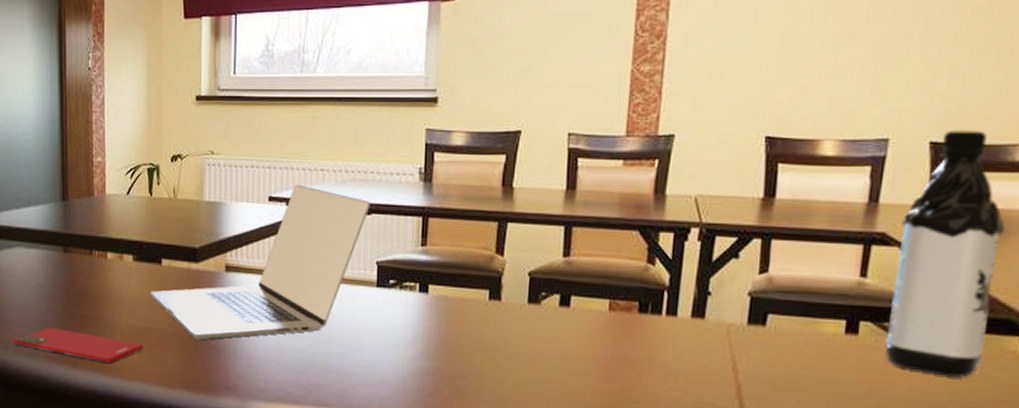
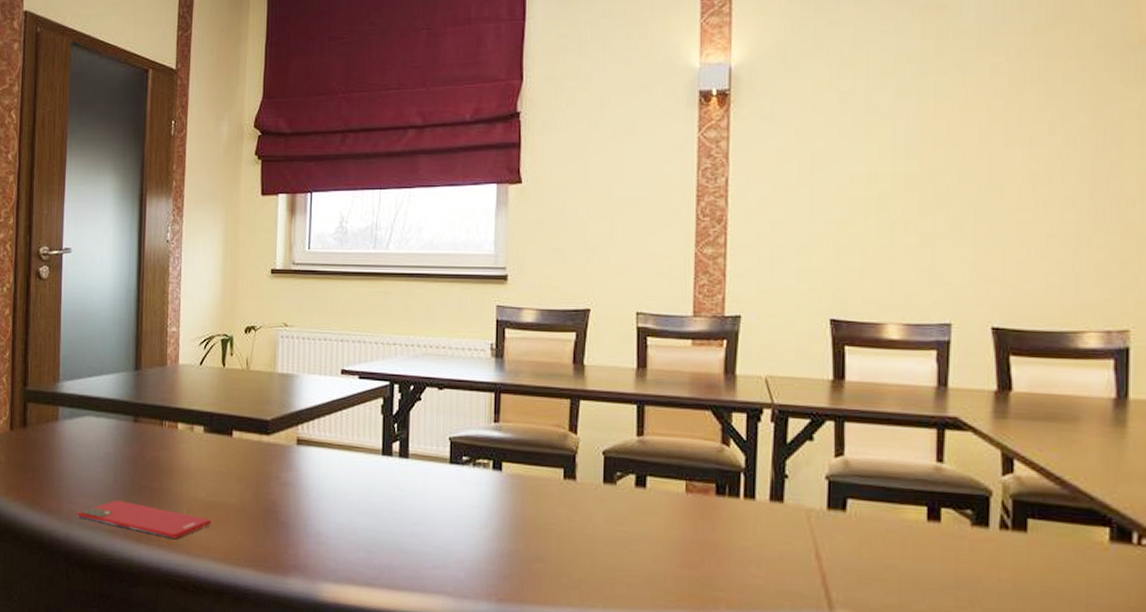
laptop: present [151,184,370,341] -> none [220,357,442,517]
water bottle: present [884,130,1006,377] -> none [969,316,1077,569]

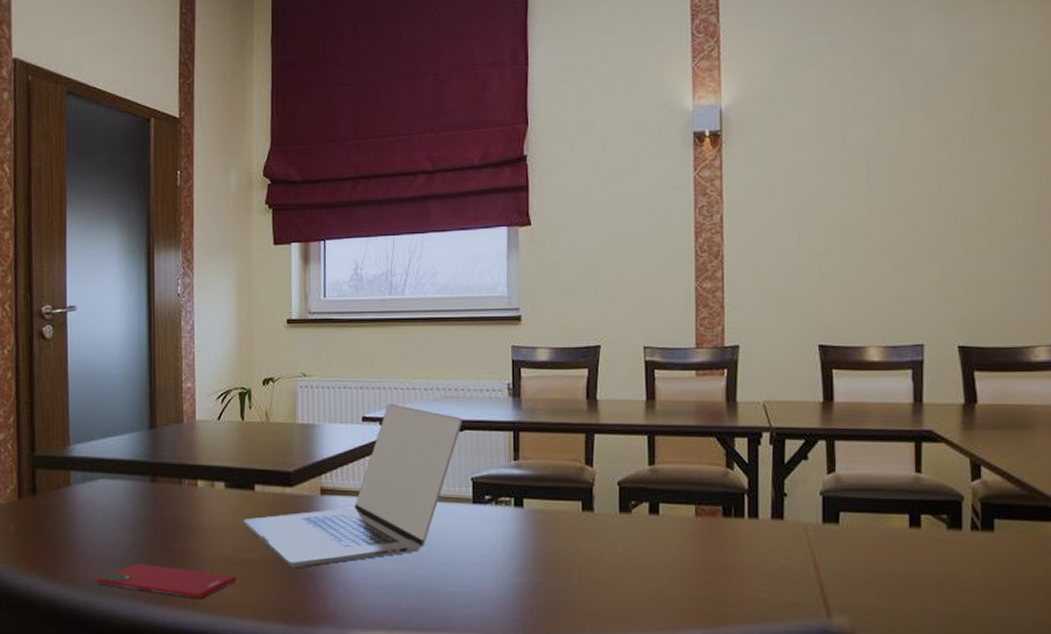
laptop: none [220,357,442,517] -> present [244,403,462,569]

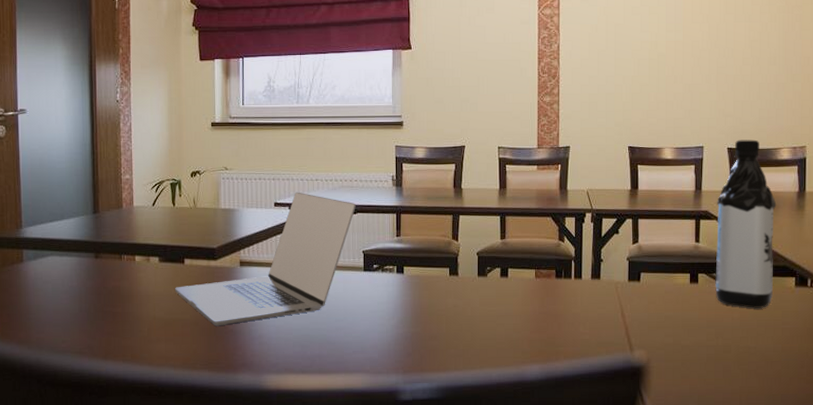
smartphone: present [94,563,237,598] -> none [46,325,170,353]
water bottle: none [945,335,1032,563] -> present [715,139,777,308]

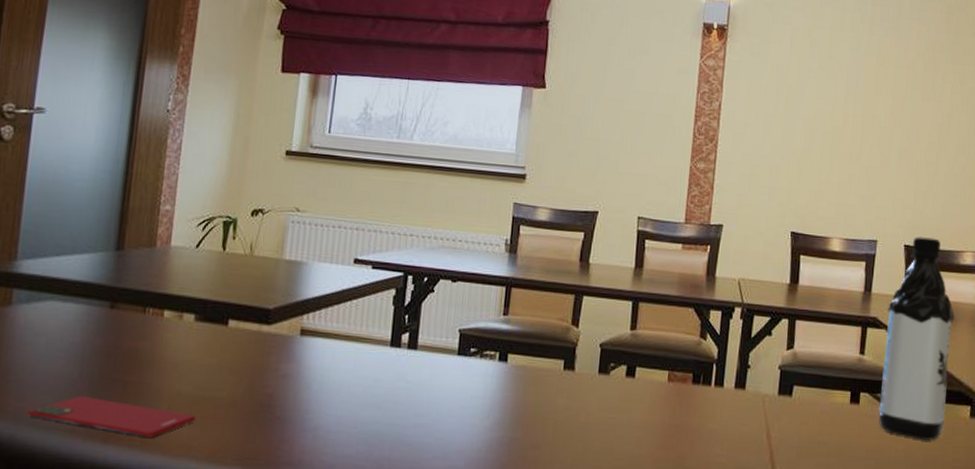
smartphone: none [46,325,170,353] -> present [26,395,196,438]
laptop: present [175,192,356,326] -> none [211,247,457,411]

